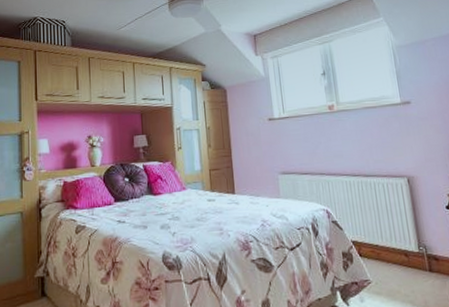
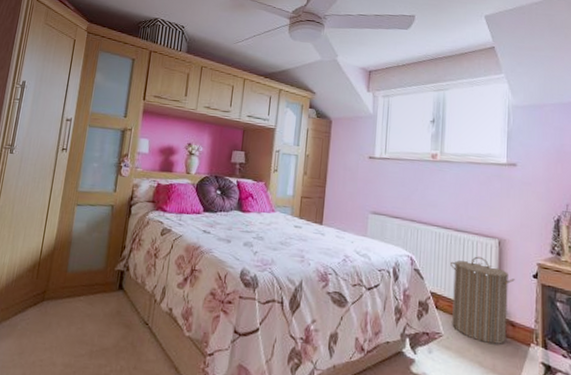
laundry hamper: none [366,197,433,281] -> present [451,256,515,344]

